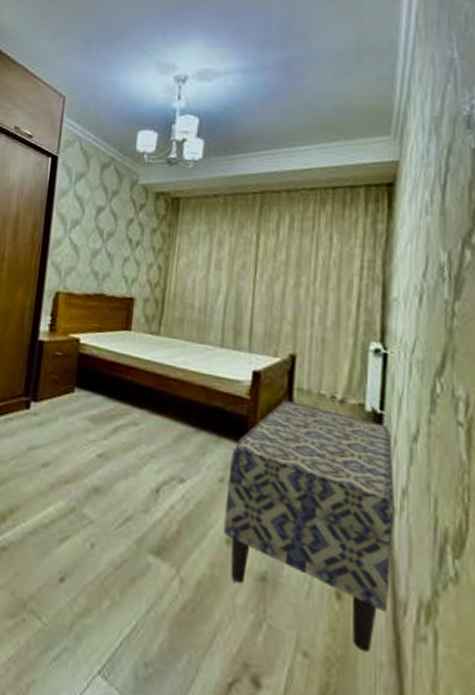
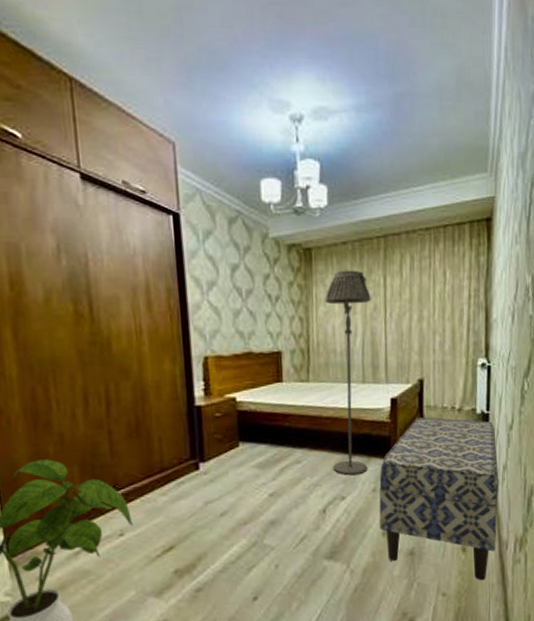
floor lamp: none [175,222,240,456] -> present [325,270,371,476]

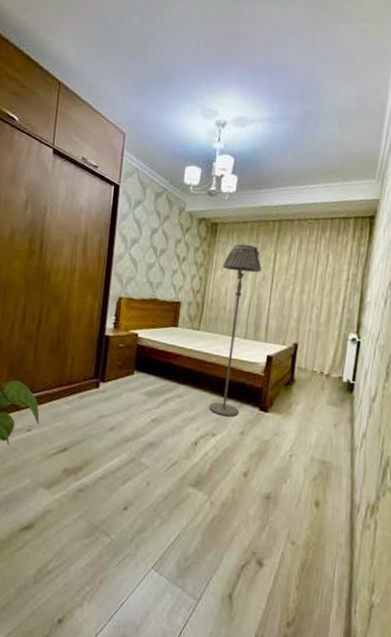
bench: present [379,416,500,581] -> none [242,375,359,538]

